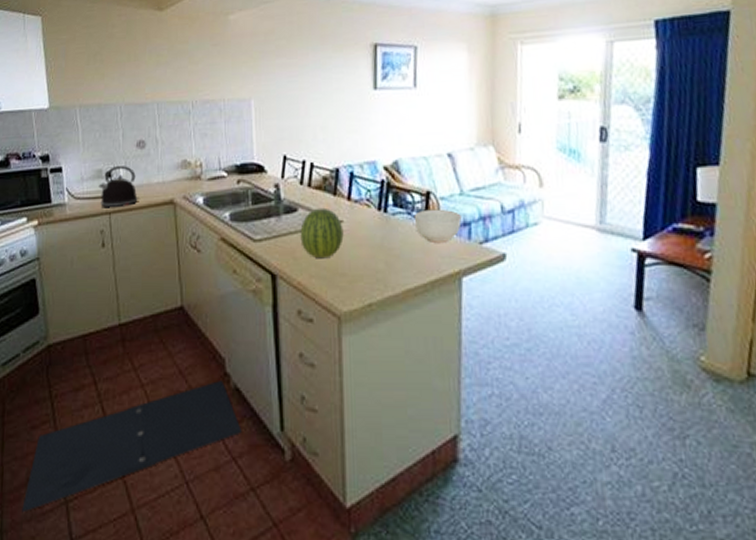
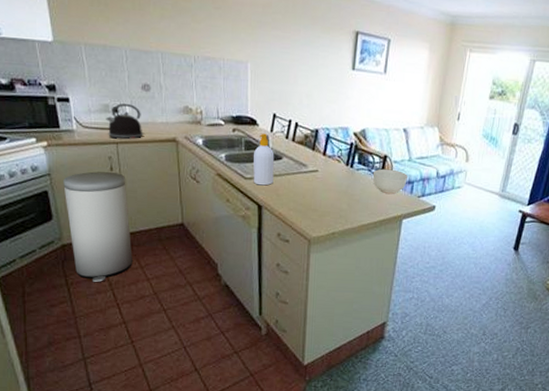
door mat: present [22,379,242,513] -> none [46,278,229,366]
pedal bin: none [52,248,125,394] -> present [63,171,133,283]
soap bottle: none [263,181,289,248] -> present [253,133,275,186]
fruit: present [300,207,344,259] -> none [283,158,318,197]

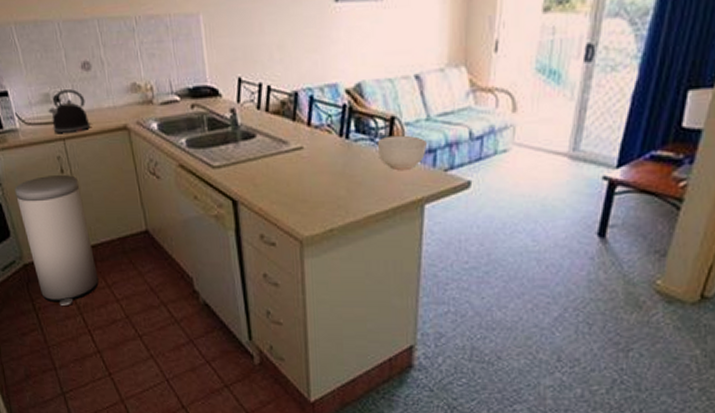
soap bottle: present [253,133,275,186] -> none [220,105,248,175]

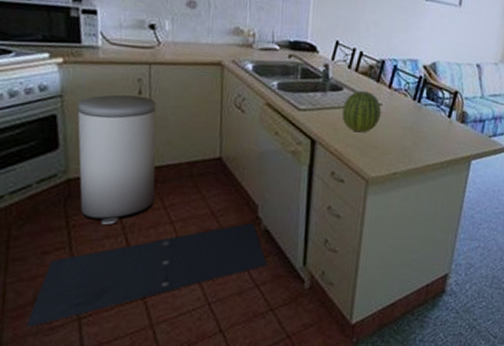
door mat: none [25,296,213,401] -> present [26,222,267,328]
kettle: present [48,88,92,134] -> none [139,19,185,61]
fruit: none [259,133,304,186] -> present [342,90,382,133]
bowl: present [377,135,427,171] -> none [441,105,479,133]

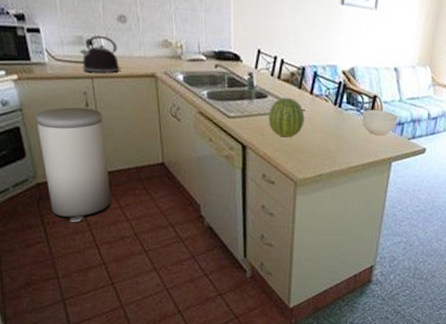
door mat: present [26,222,267,328] -> none [23,220,213,307]
kettle: none [139,19,185,61] -> present [79,34,121,75]
bowl: none [441,105,479,133] -> present [361,109,398,136]

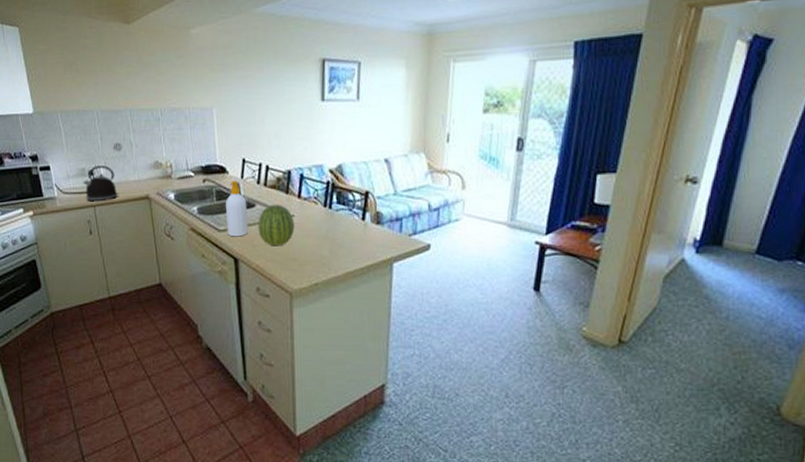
pedal bin: present [36,107,111,223] -> none [49,235,115,350]
soap bottle: none [237,70,259,125] -> present [226,181,248,237]
bowl: present [361,109,398,136] -> none [354,206,394,236]

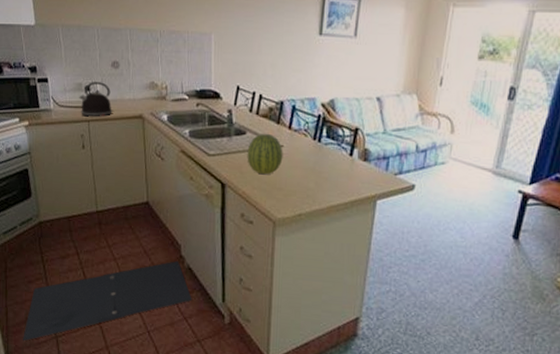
door mat: none [42,341,213,438] -> present [23,260,192,341]
soap bottle: present [226,181,248,237] -> none [216,107,238,163]

